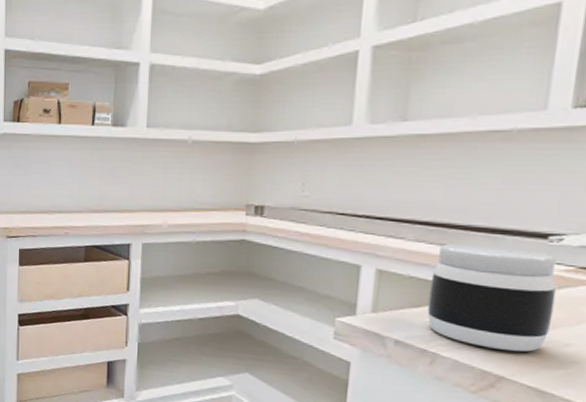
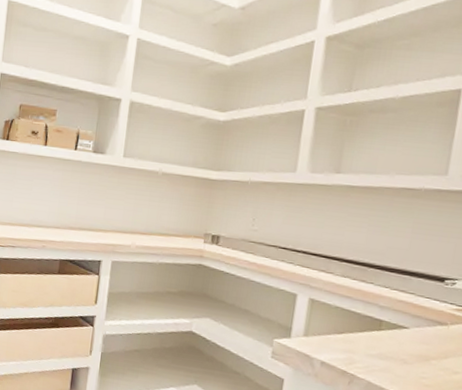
jar: present [427,243,557,352] -> none [348,280,450,377]

